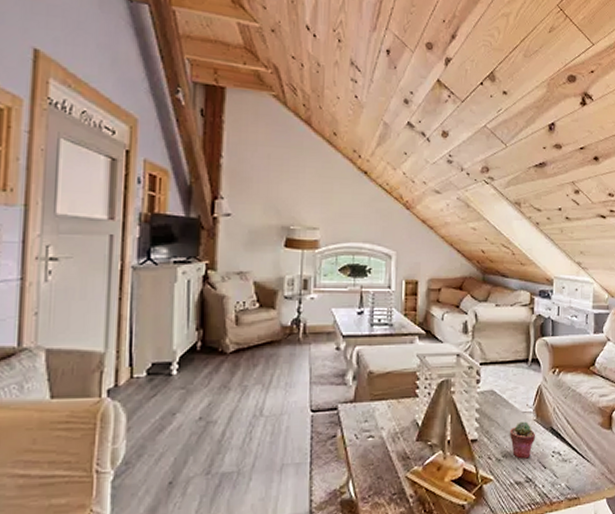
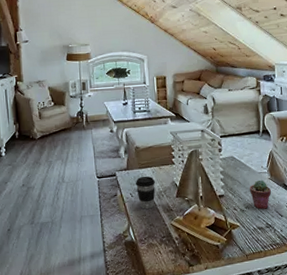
coffee cup: none [364,411,390,456] -> present [136,176,155,209]

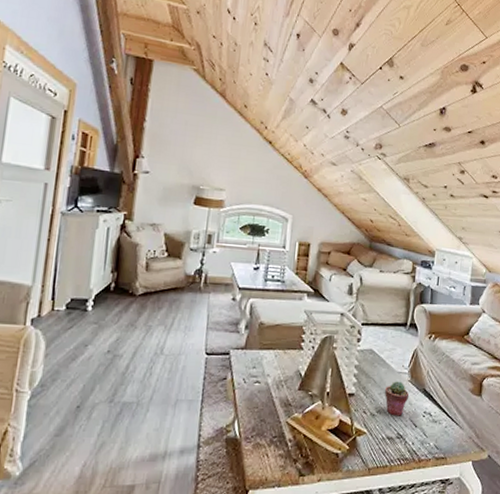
coffee cup: present [136,176,155,209] -> none [251,359,276,400]

